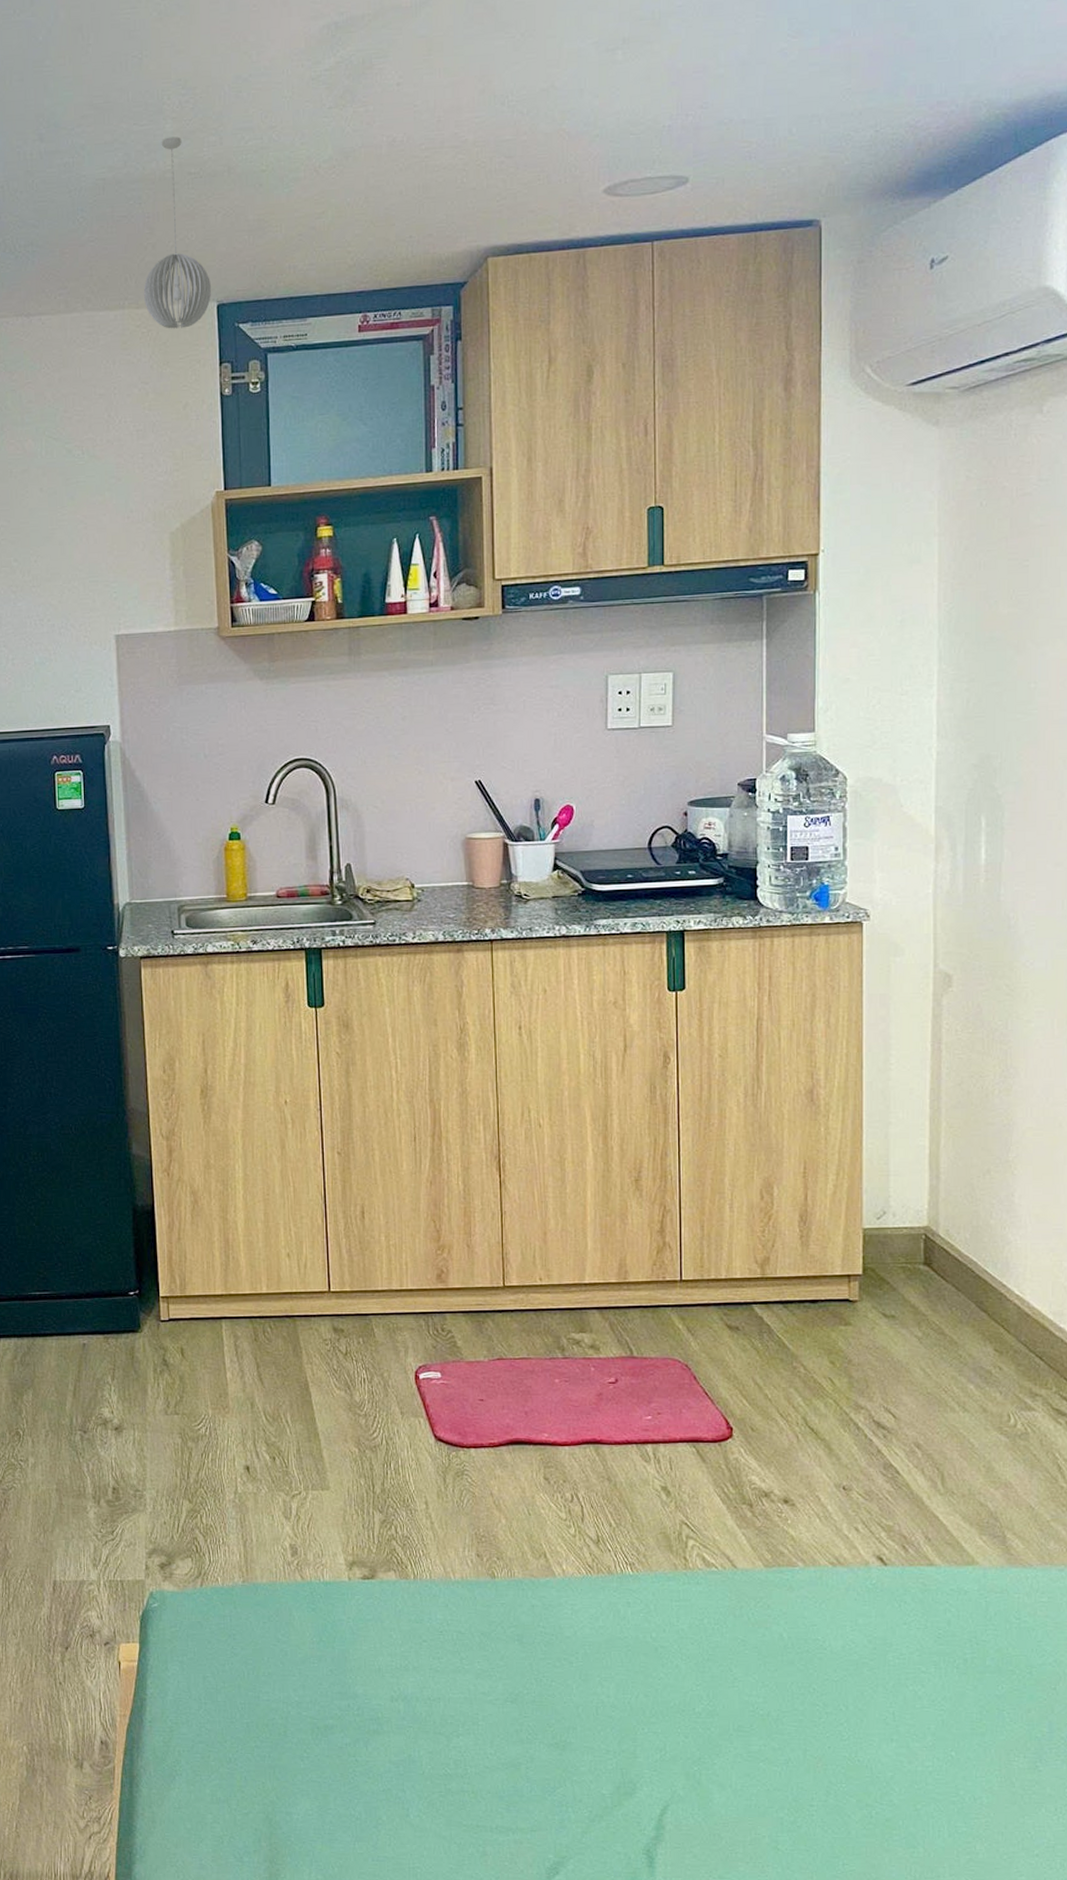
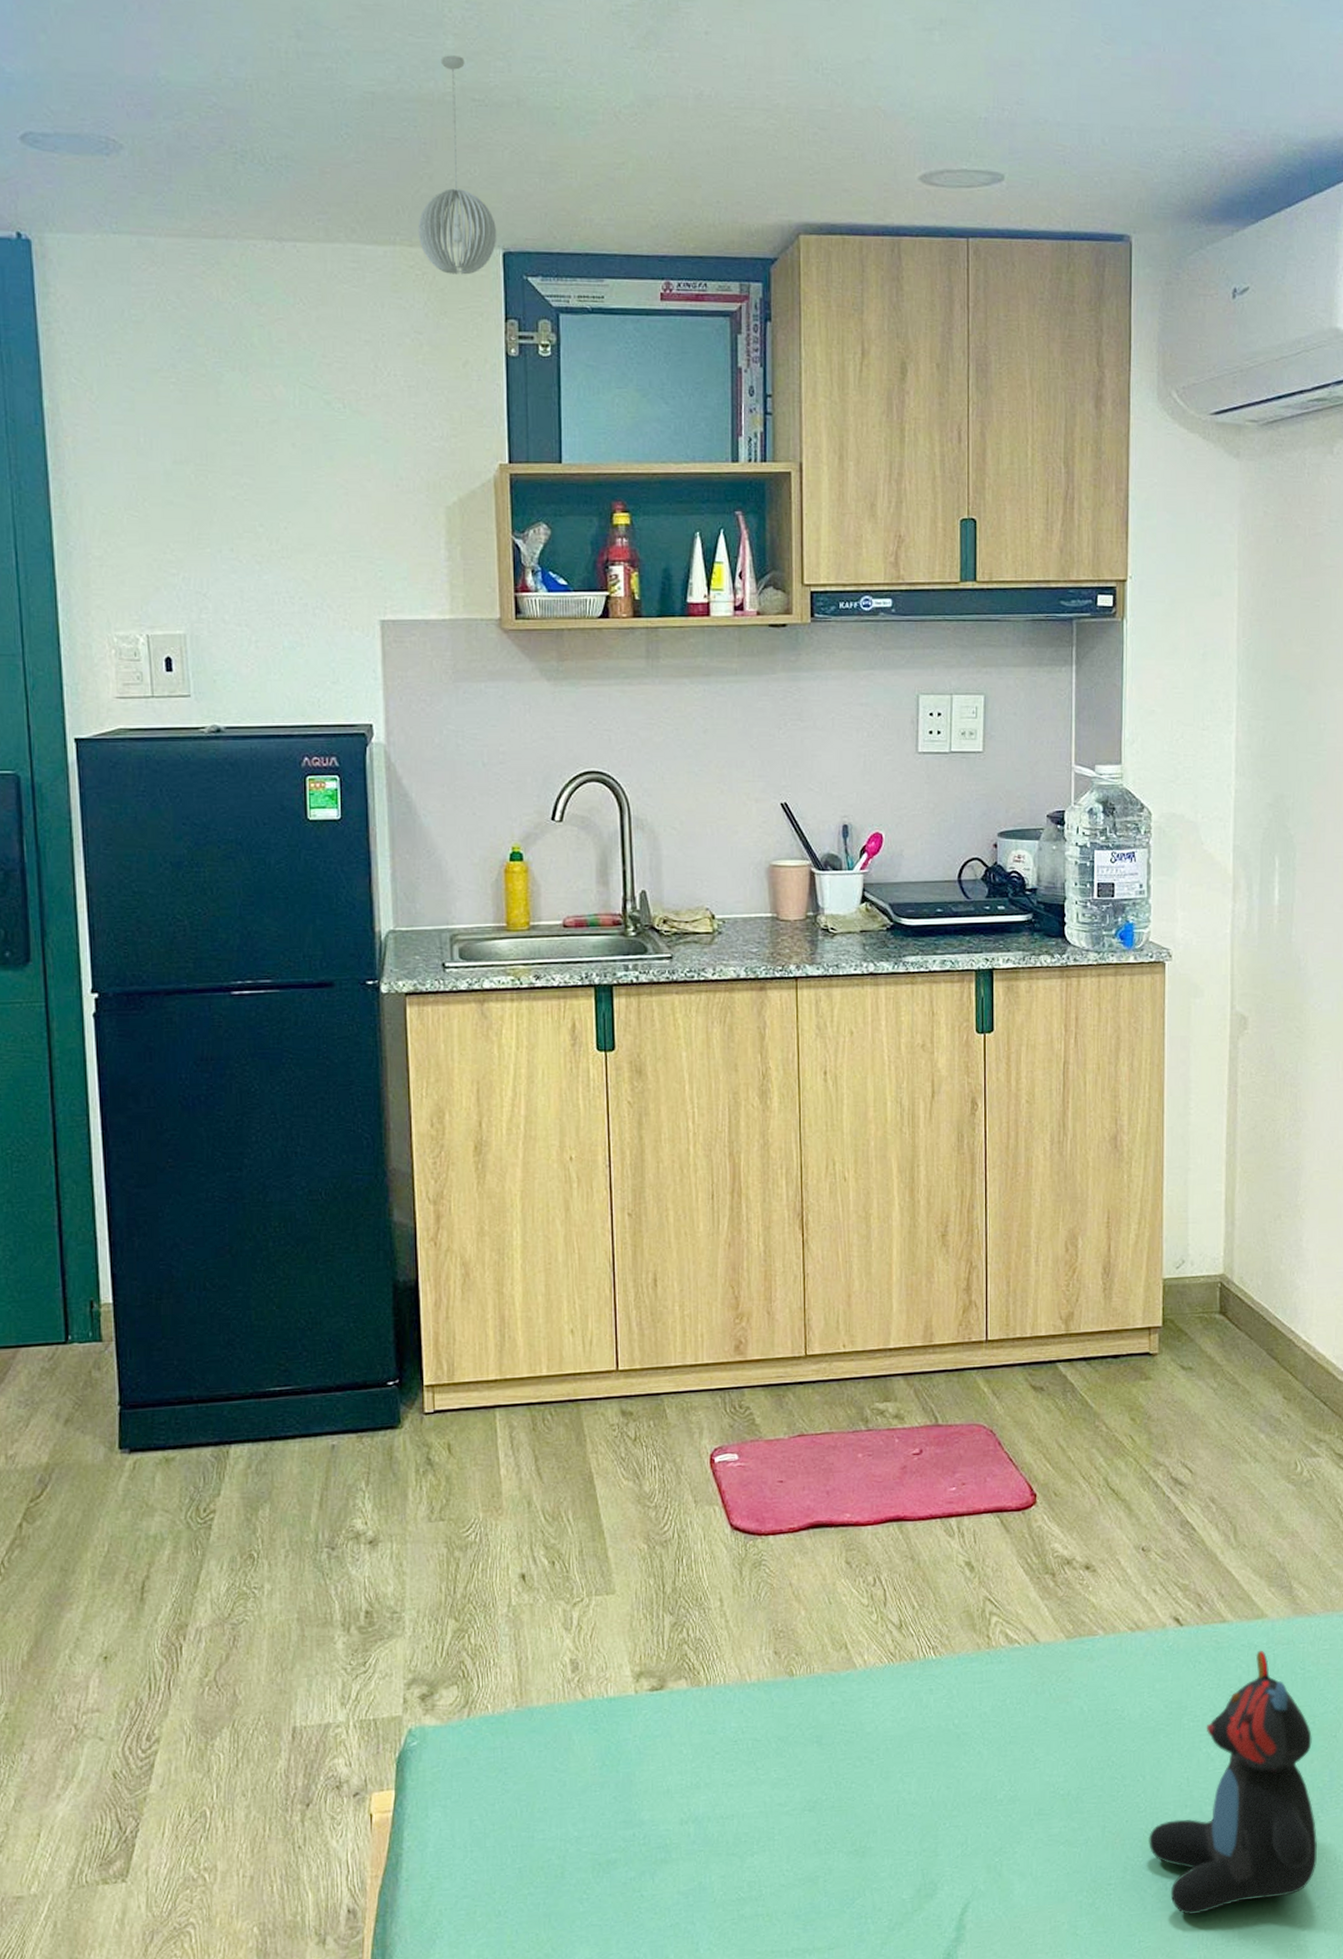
teddy bear: none [852,1596,1036,1845] -> present [1149,1650,1318,1915]

